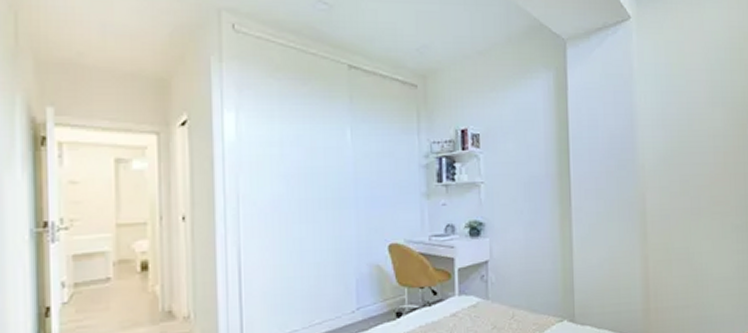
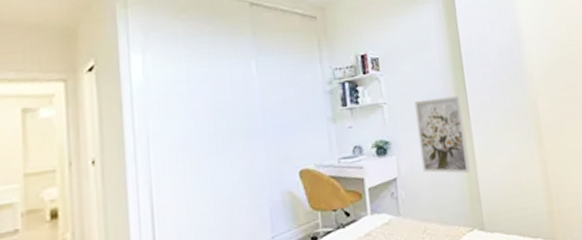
wall art: none [514,181,567,263] -> present [414,95,472,174]

